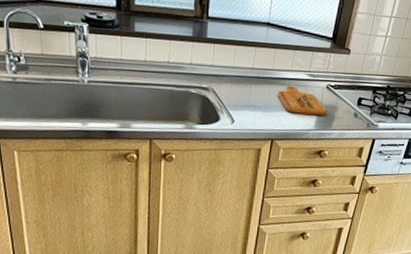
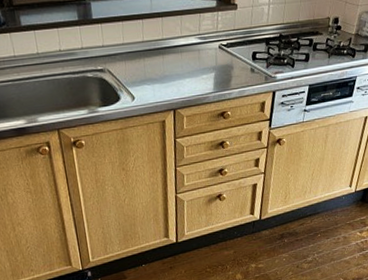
cutting board: present [277,85,326,115] -> none [171,52,223,80]

